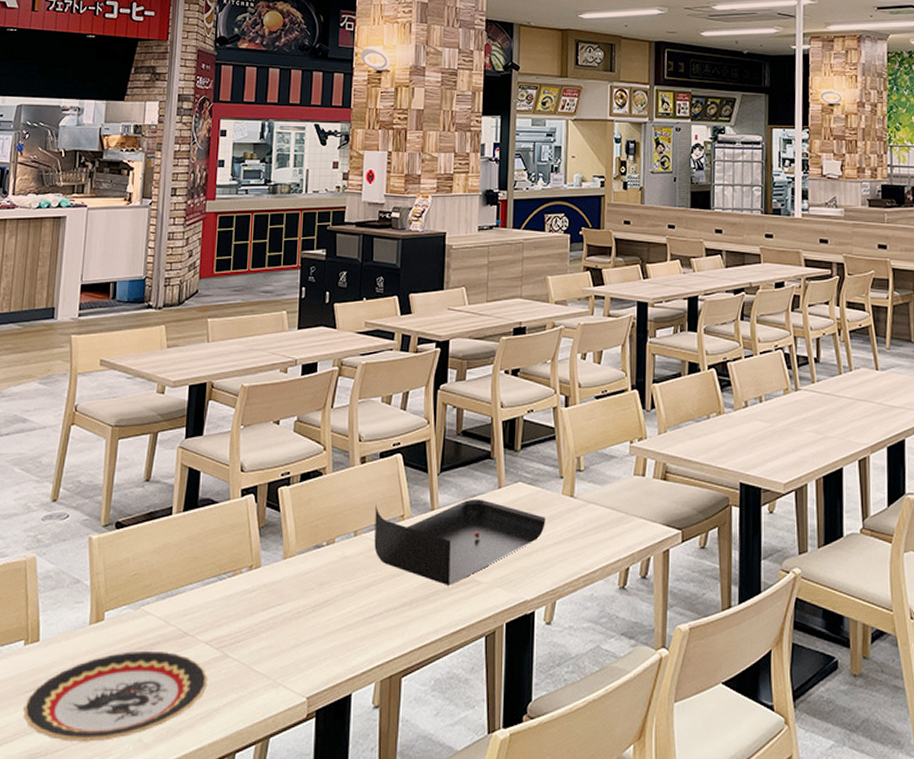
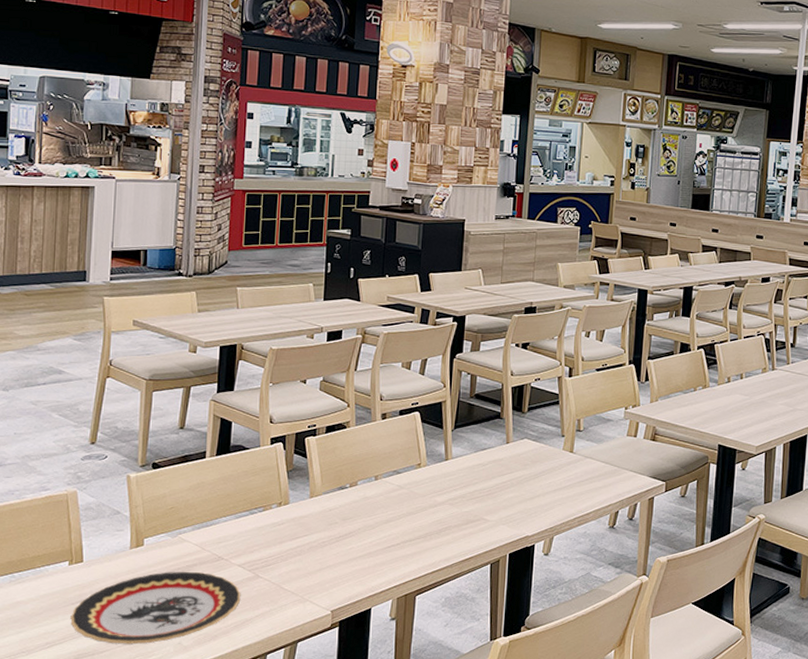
tray: present [374,499,545,585] -> none [393,451,547,522]

